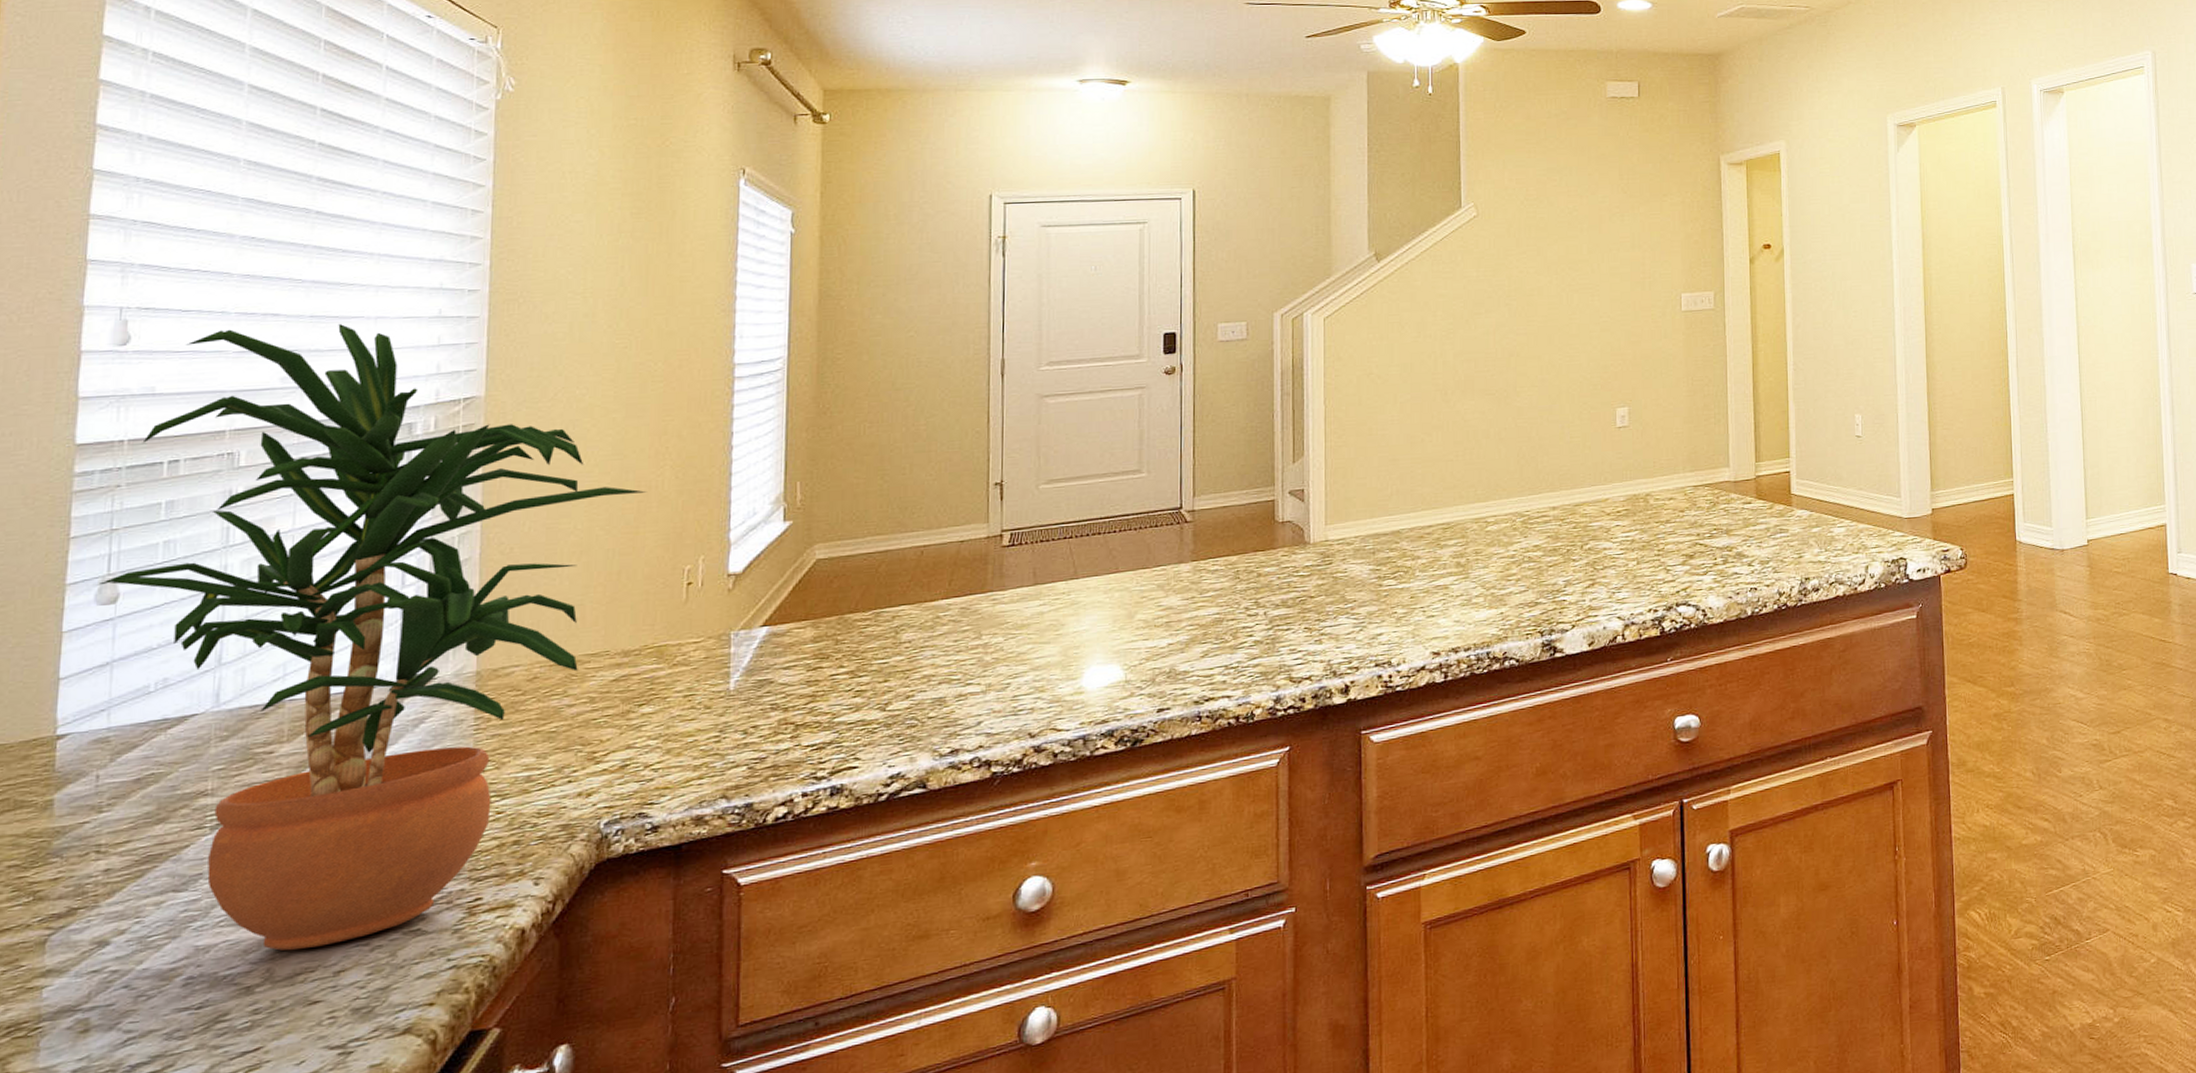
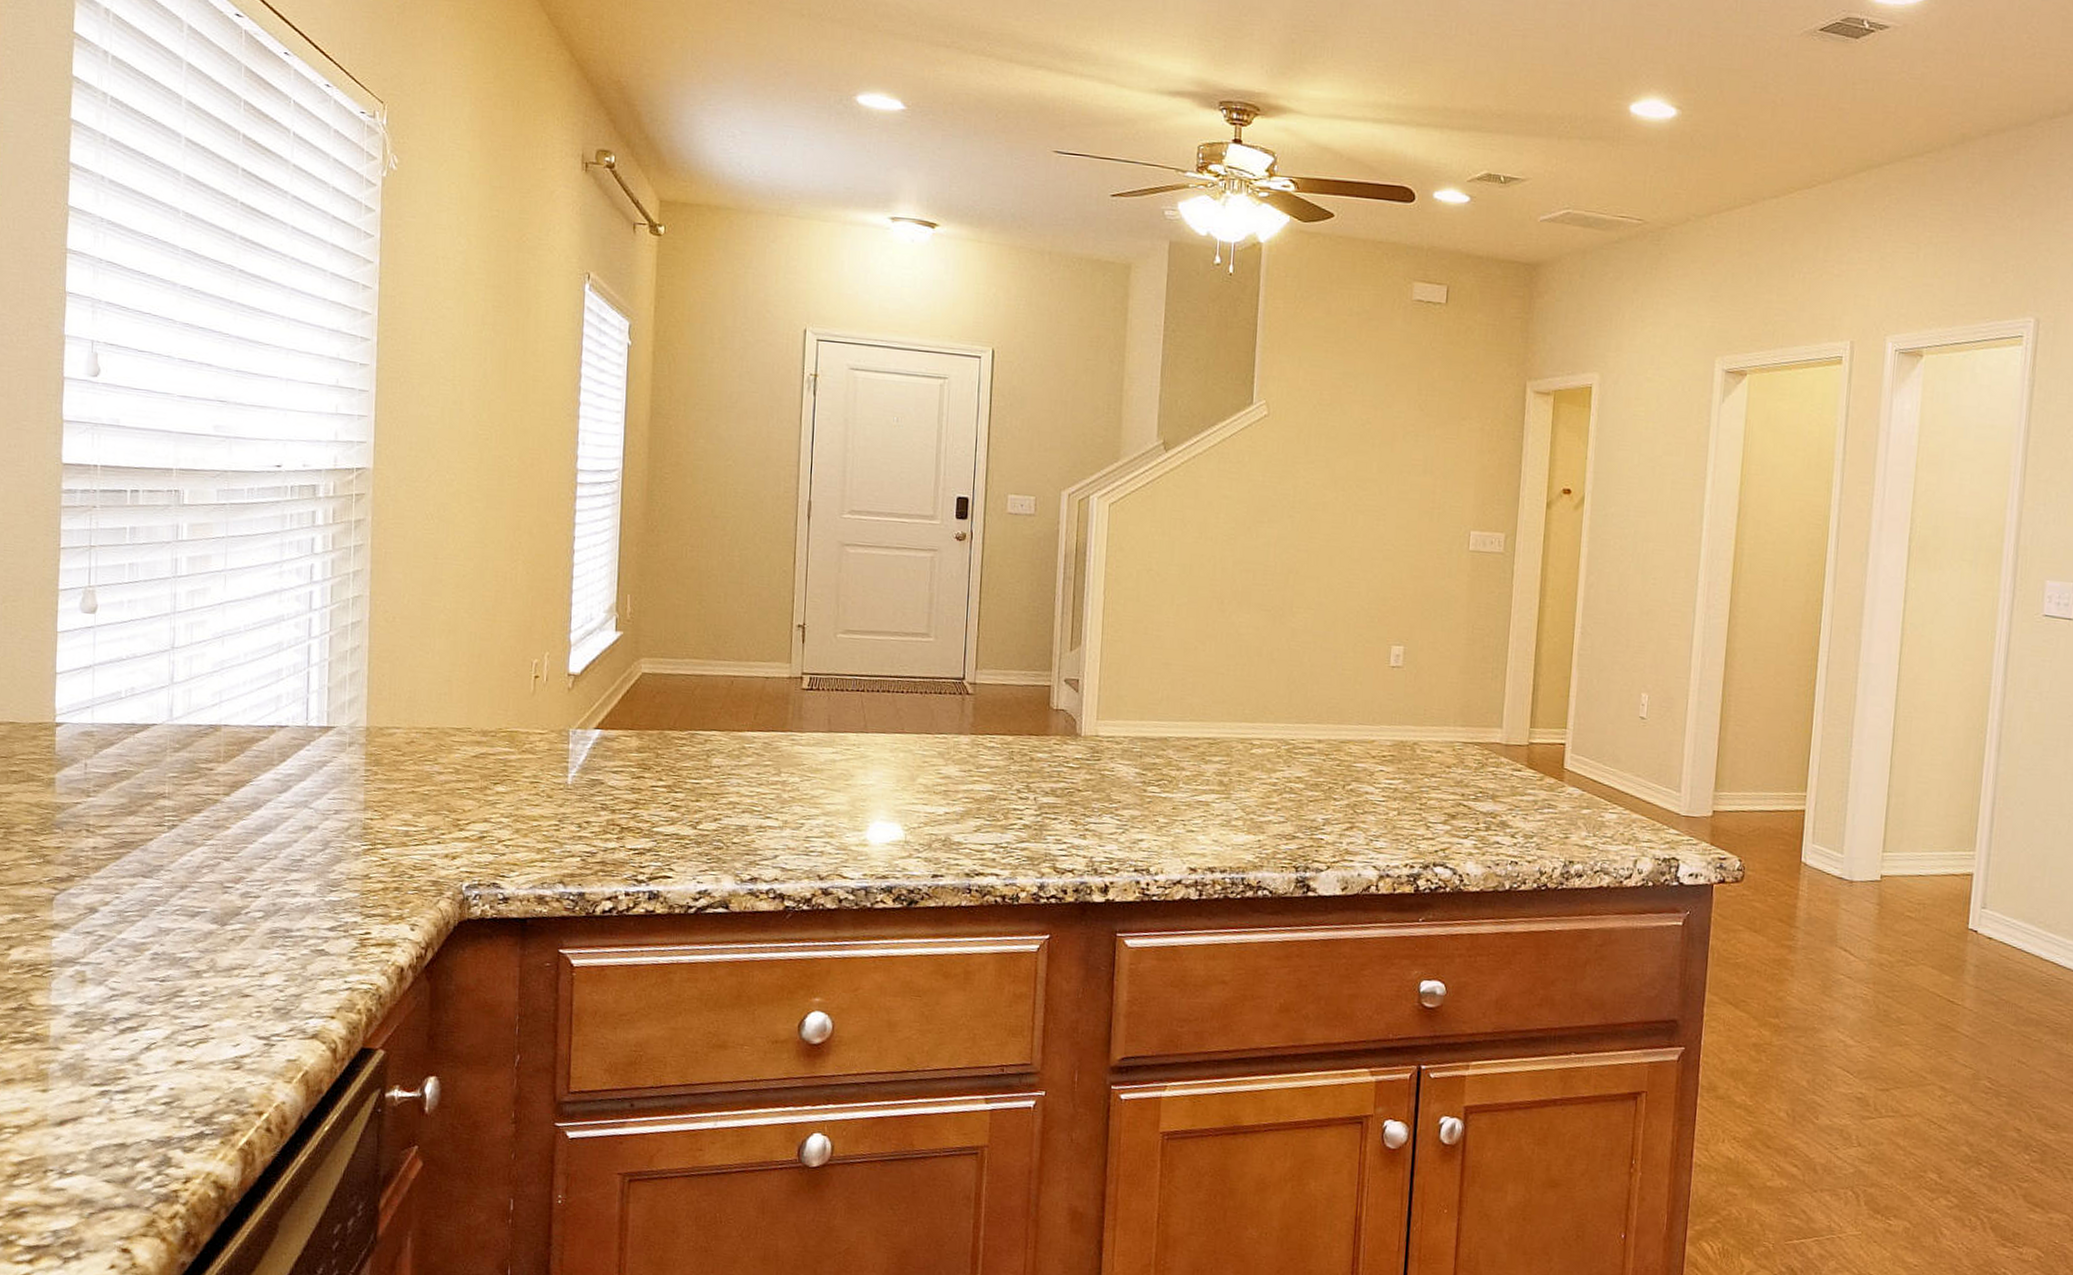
potted plant: present [98,324,647,951] -> none [82,373,503,949]

